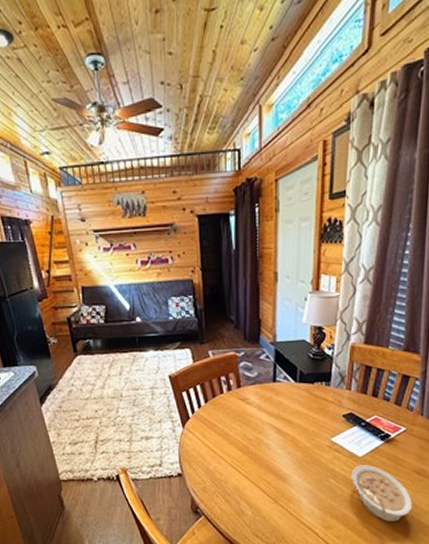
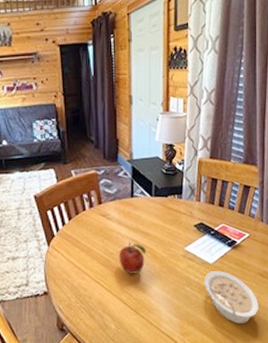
fruit: none [259,429,288,462] -> present [119,242,146,274]

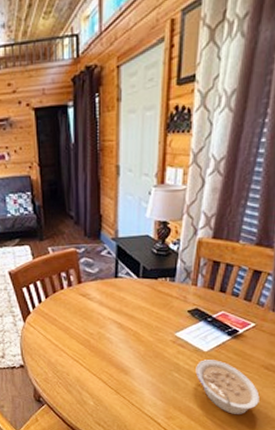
fruit: present [119,242,146,274] -> none [100,323,130,356]

